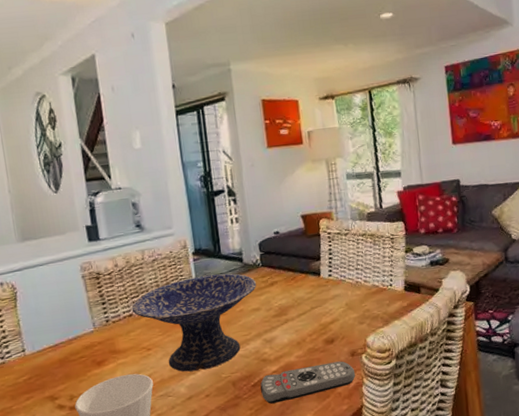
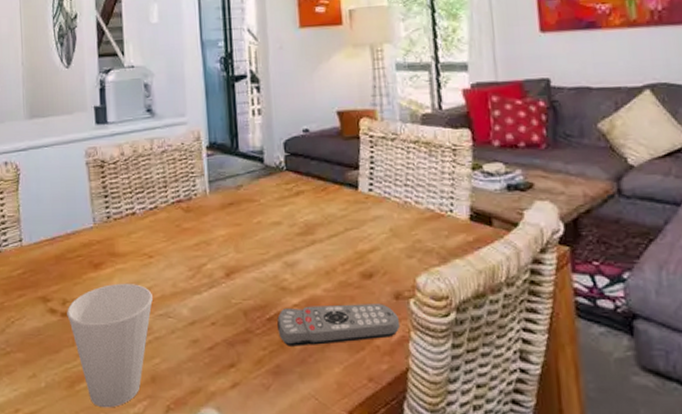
decorative bowl: present [131,273,257,372] -> none [135,174,279,291]

